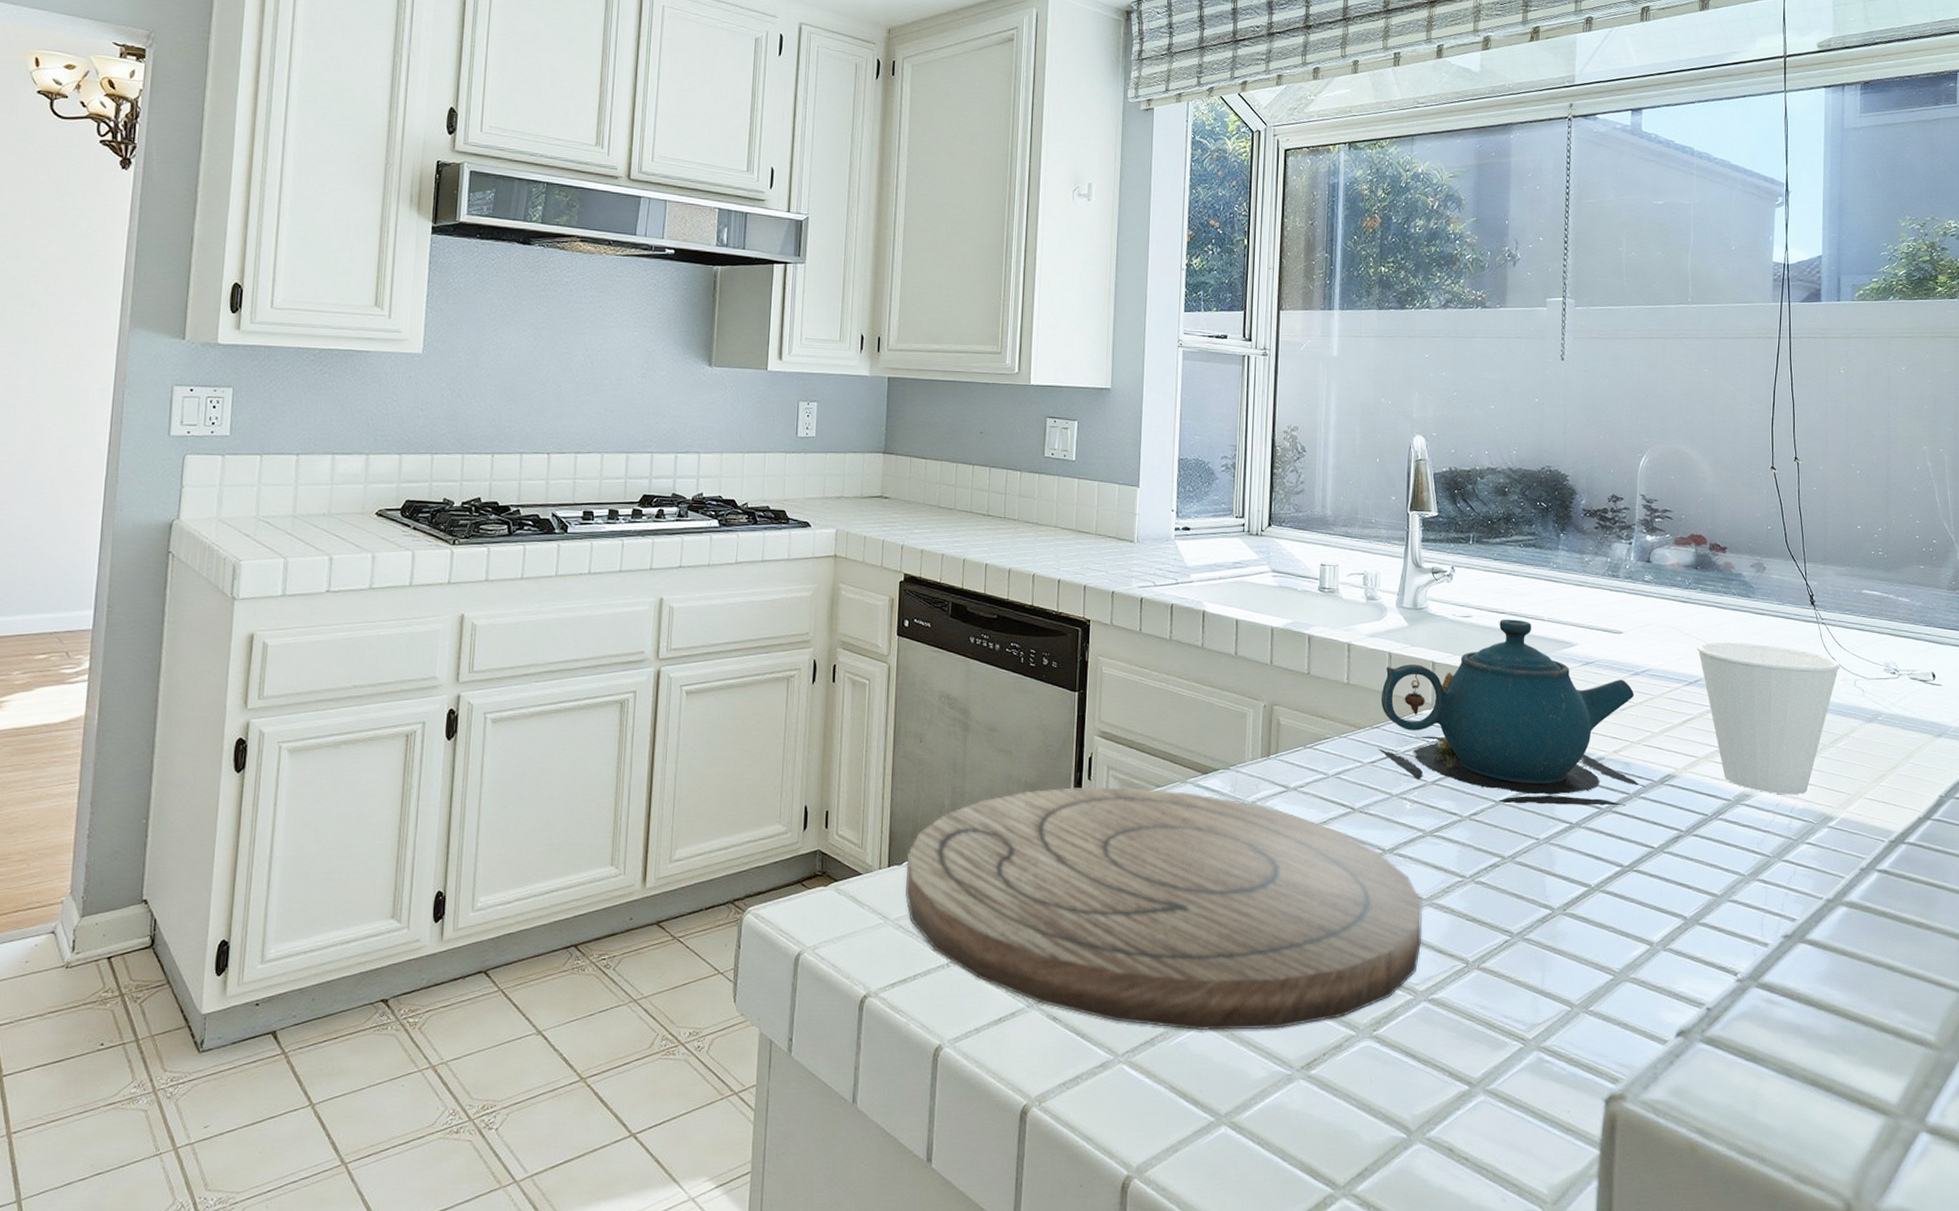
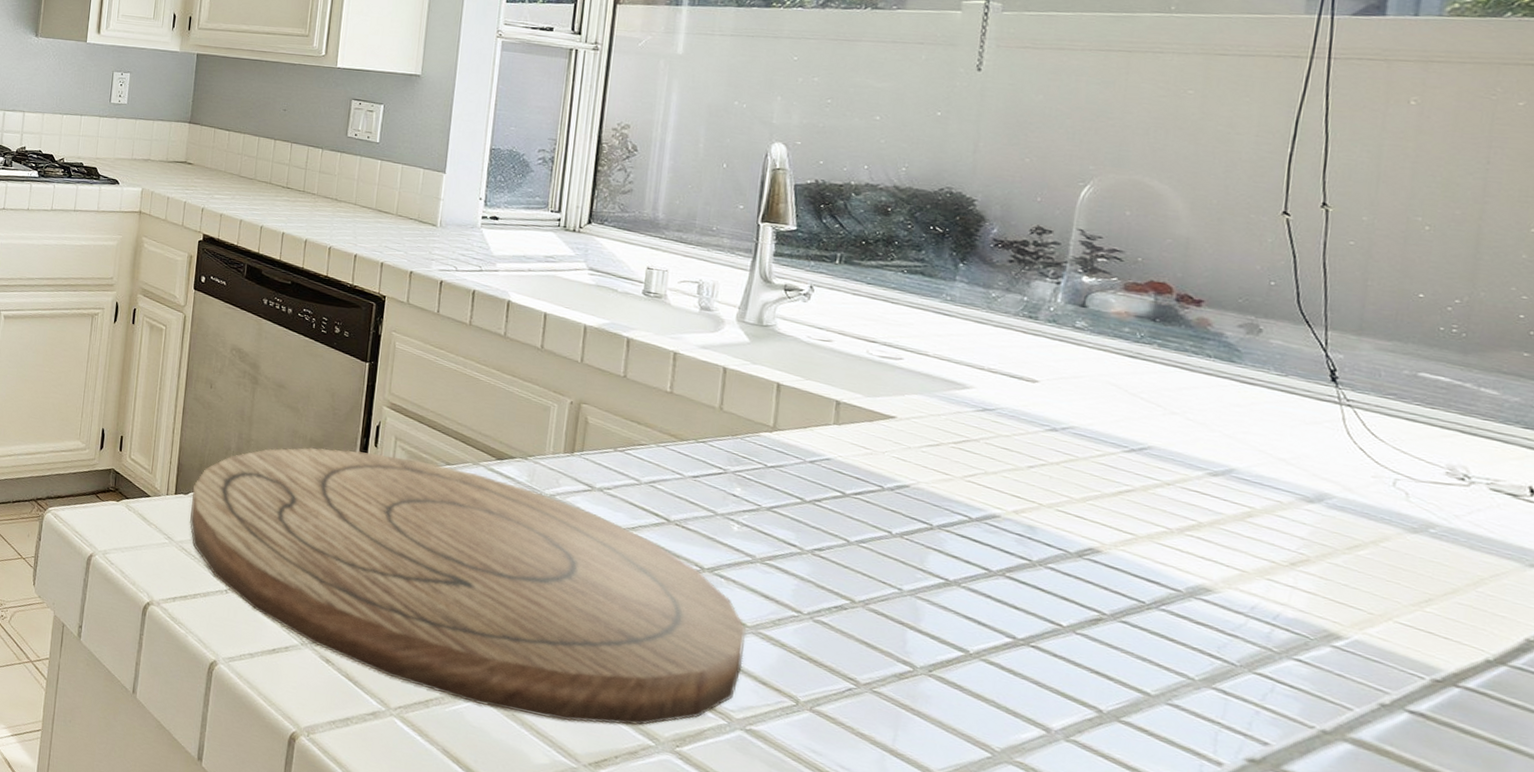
teapot: present [1378,619,1645,806] -> none [702,348,1056,574]
cup: present [1696,642,1841,795] -> none [1145,407,1373,602]

